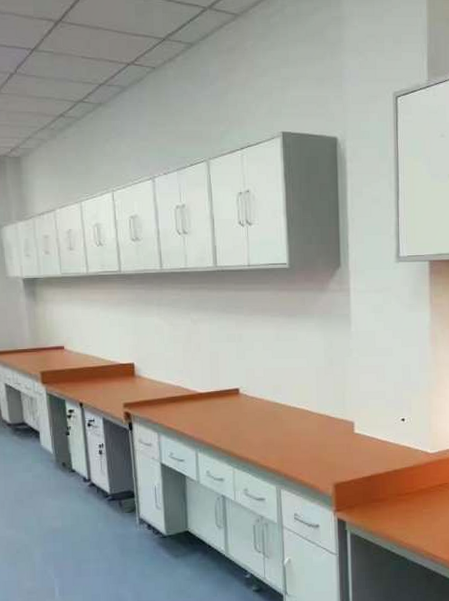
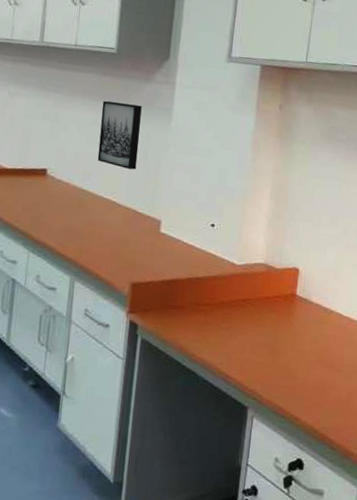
wall art: none [283,315,324,378] -> present [97,100,142,170]

